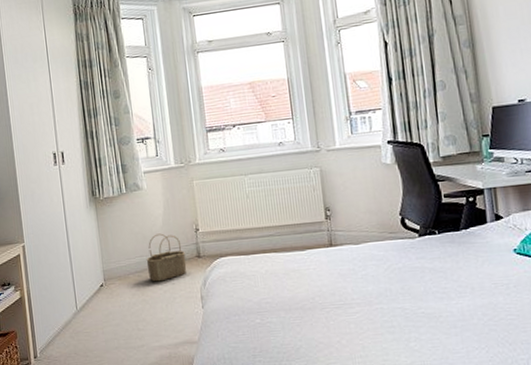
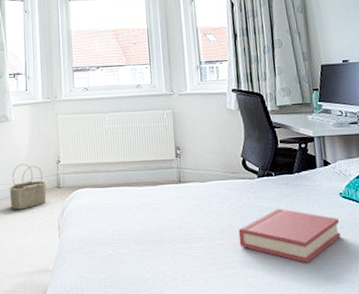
hardback book: none [398,269,515,325] -> present [238,209,341,263]

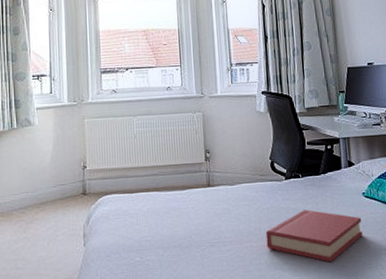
wicker basket: present [9,163,47,210] -> none [31,169,72,219]

